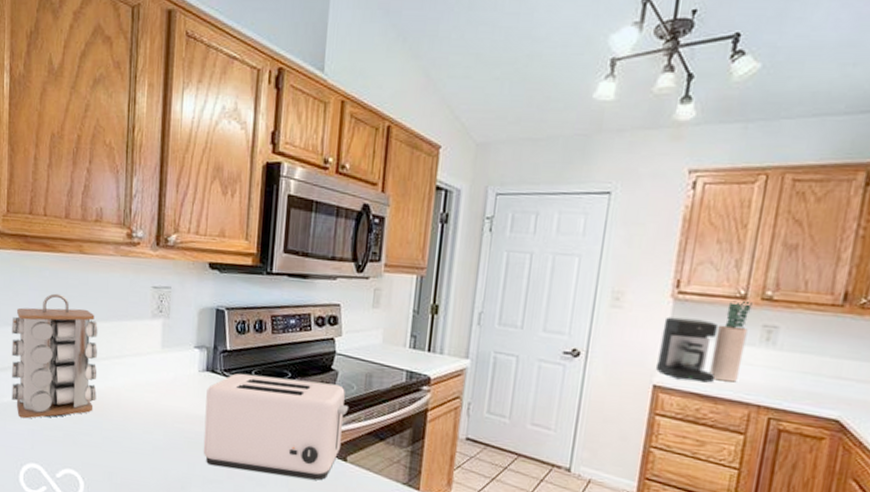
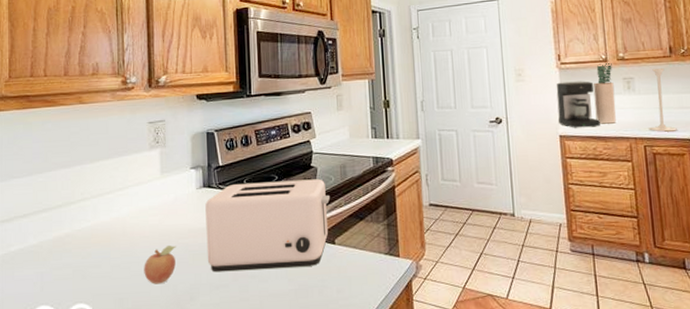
spice rack: present [11,293,98,419] -> none [16,142,103,263]
fruit: none [135,427,171,466] -> present [144,245,176,285]
candlestick: none [780,318,829,407] -> present [648,68,677,132]

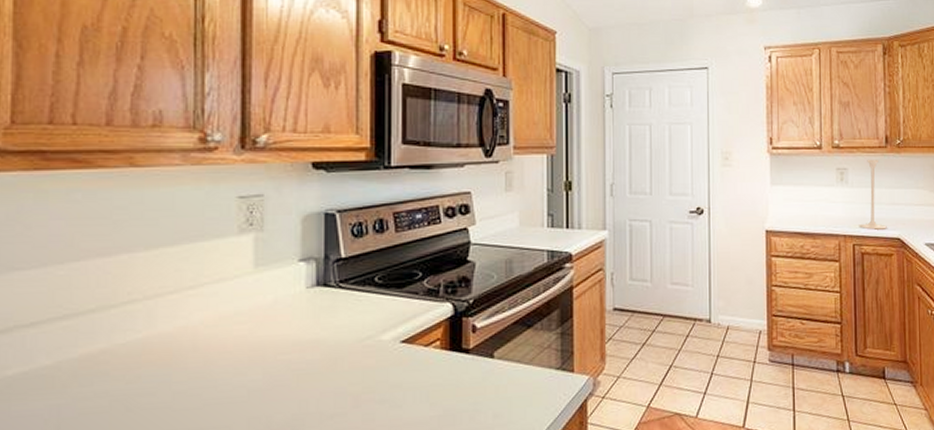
fruit: present [144,245,176,285] -> none [223,363,273,416]
toaster: present [205,179,331,272] -> none [318,276,491,397]
coffee maker: present [556,81,600,128] -> none [765,169,810,223]
vase: present [593,63,616,124] -> none [805,151,827,219]

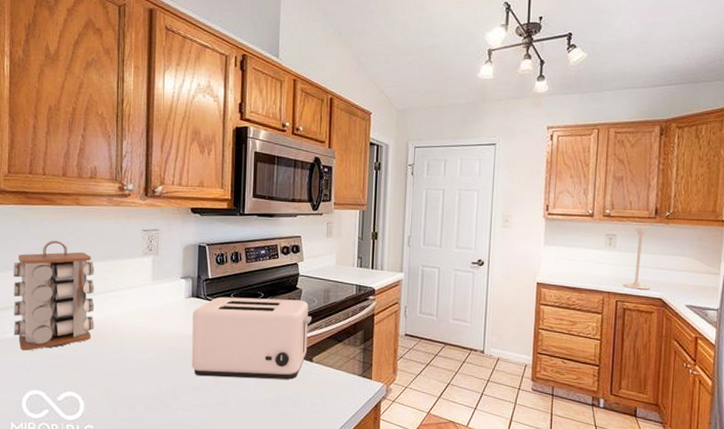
spice rack: none [18,219,162,393] -> present [13,240,95,351]
toaster: none [318,276,491,397] -> present [191,296,313,380]

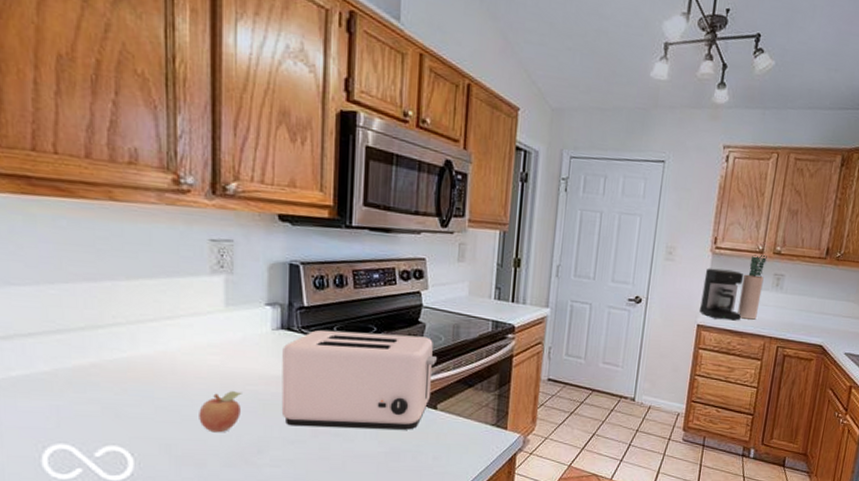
spice rack: present [13,240,95,351] -> none [14,246,144,394]
fruit: none [131,348,163,382] -> present [199,391,242,433]
coffee maker: none [537,232,578,278] -> present [699,268,744,321]
vase: none [574,218,598,277] -> present [737,255,767,320]
candlestick: present [622,228,650,290] -> none [785,268,817,336]

